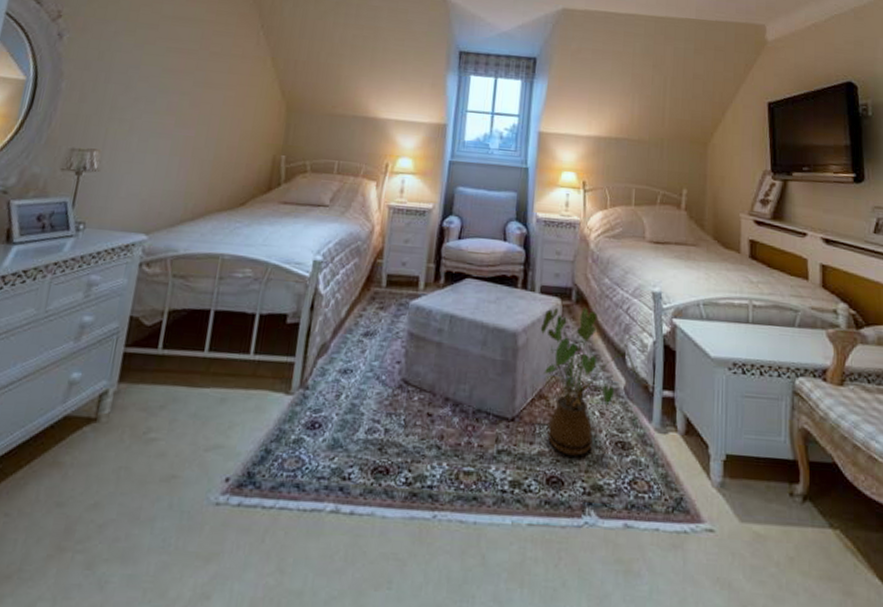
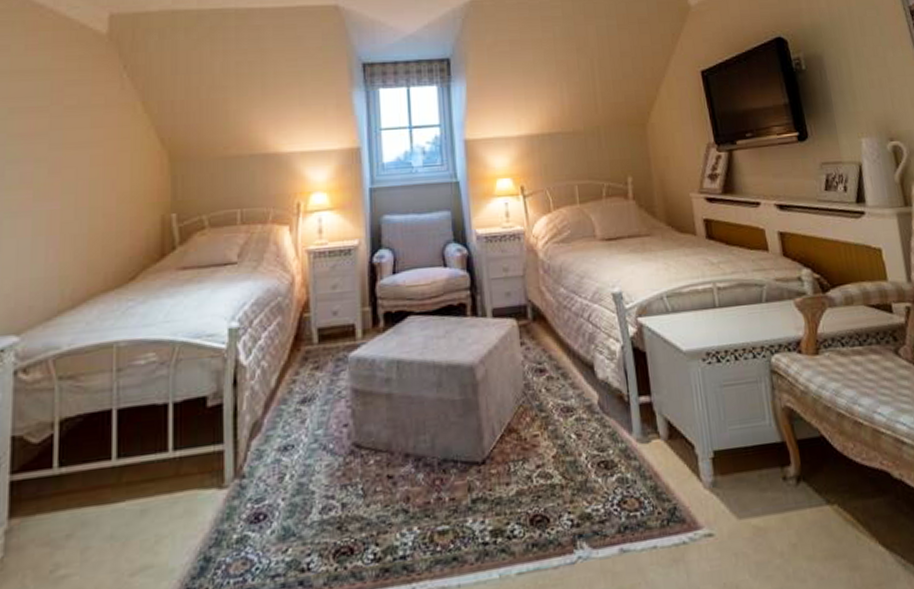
house plant: present [540,308,636,456] -> none [498,324,608,489]

